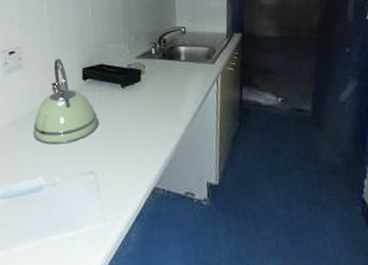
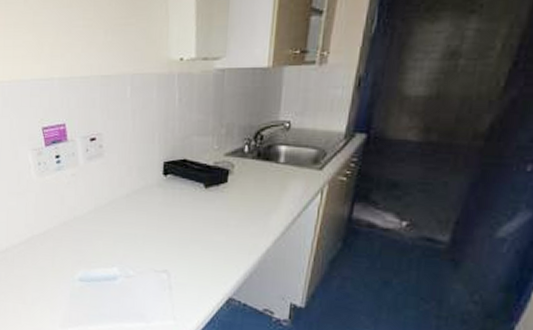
kettle: present [33,58,99,145] -> none [110,149,177,239]

